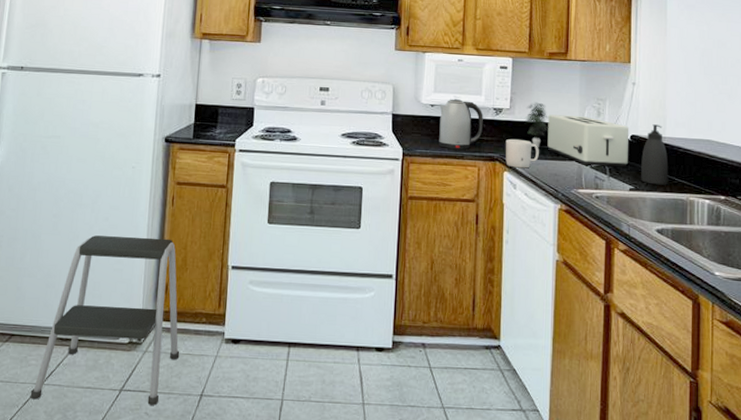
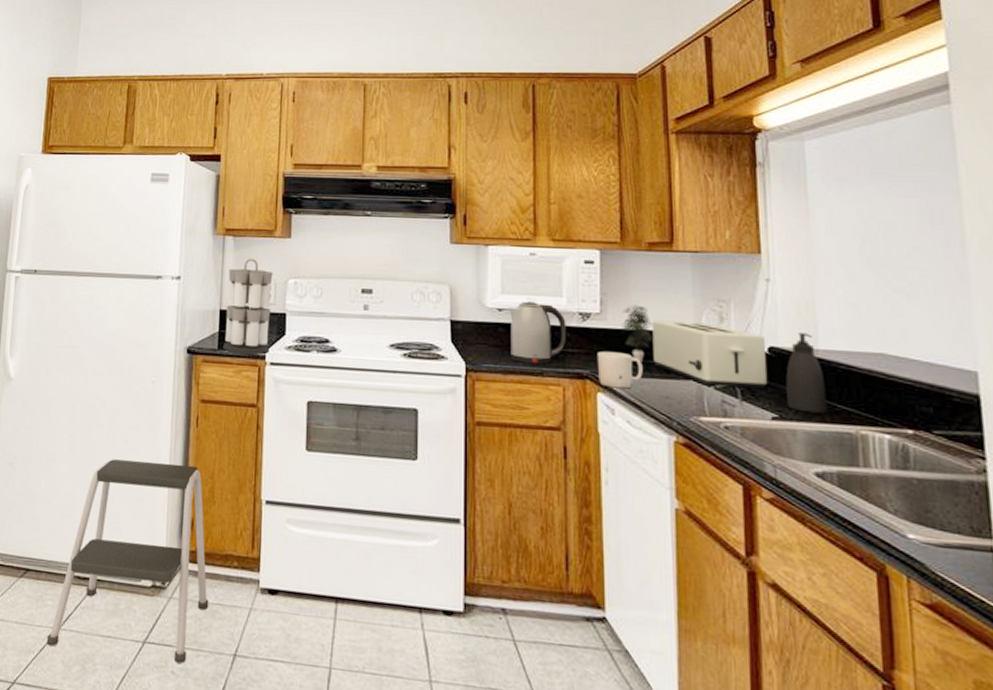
spice rack: none [197,59,244,143] -> present [223,258,273,355]

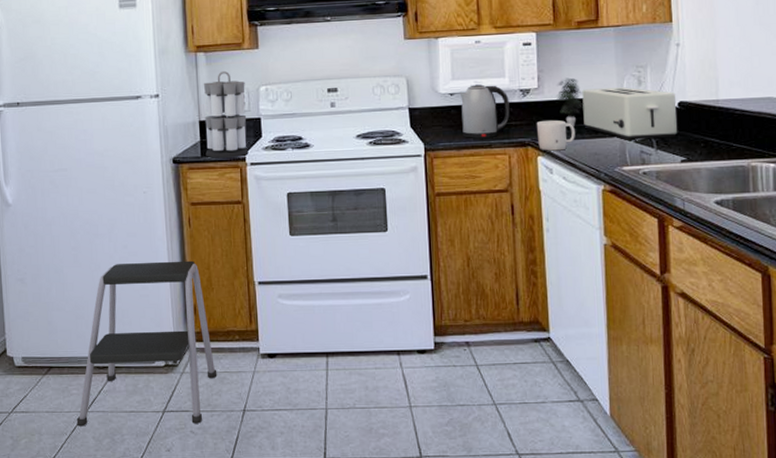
soap dispenser: present [786,333,828,414] -> none [692,87,726,153]

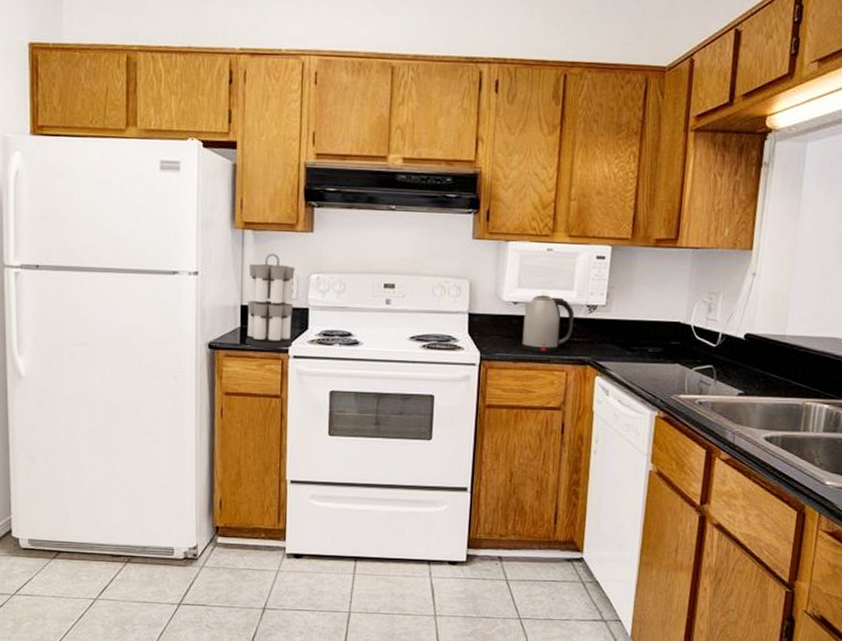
step stool: present [76,260,217,427] -> none [85,450,239,618]
mug: present [536,120,575,151] -> none [598,339,637,373]
plant: present [555,77,584,126] -> none [622,297,650,349]
toaster: present [582,87,678,140] -> none [647,311,744,370]

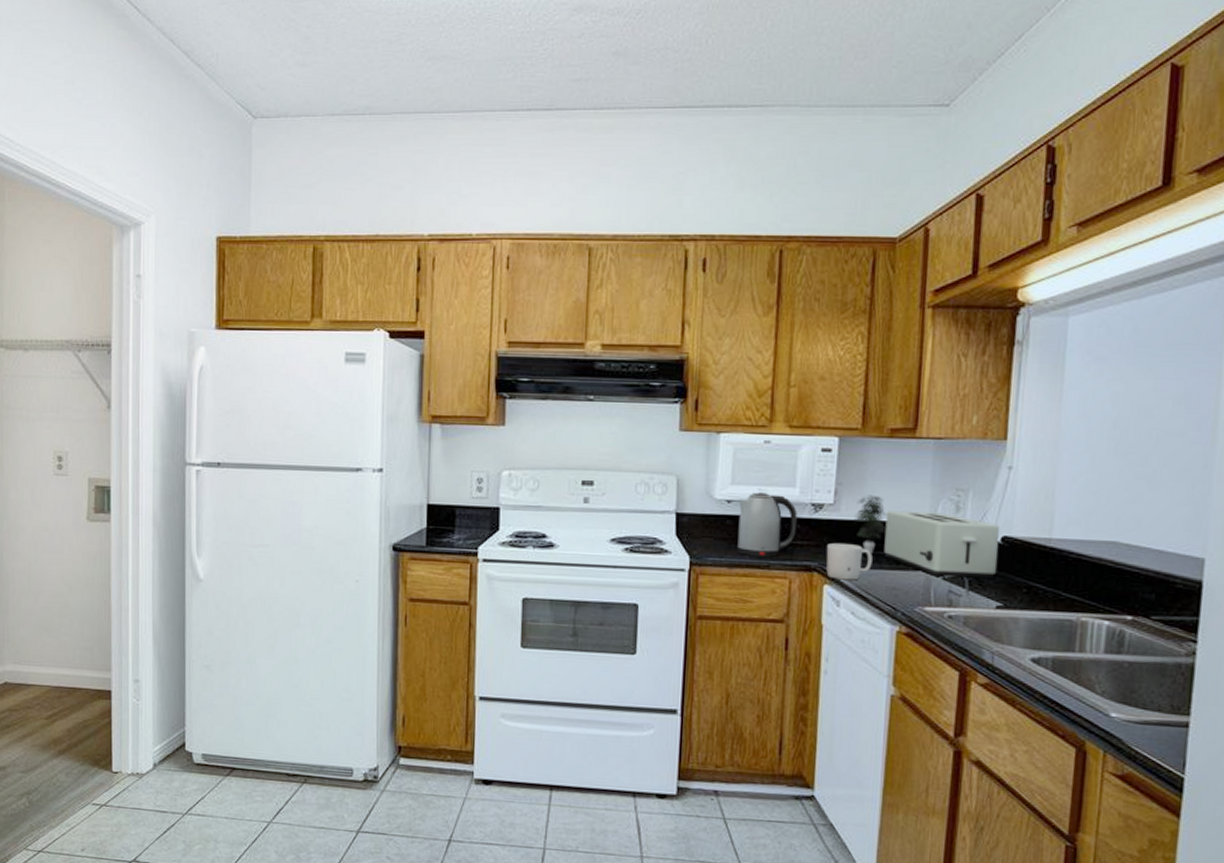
spice rack: present [245,252,295,349] -> none [431,448,485,552]
mug: none [598,339,637,373] -> present [826,542,873,581]
plant: none [622,297,650,349] -> present [853,494,887,553]
toaster: none [647,311,744,370] -> present [884,510,1000,579]

